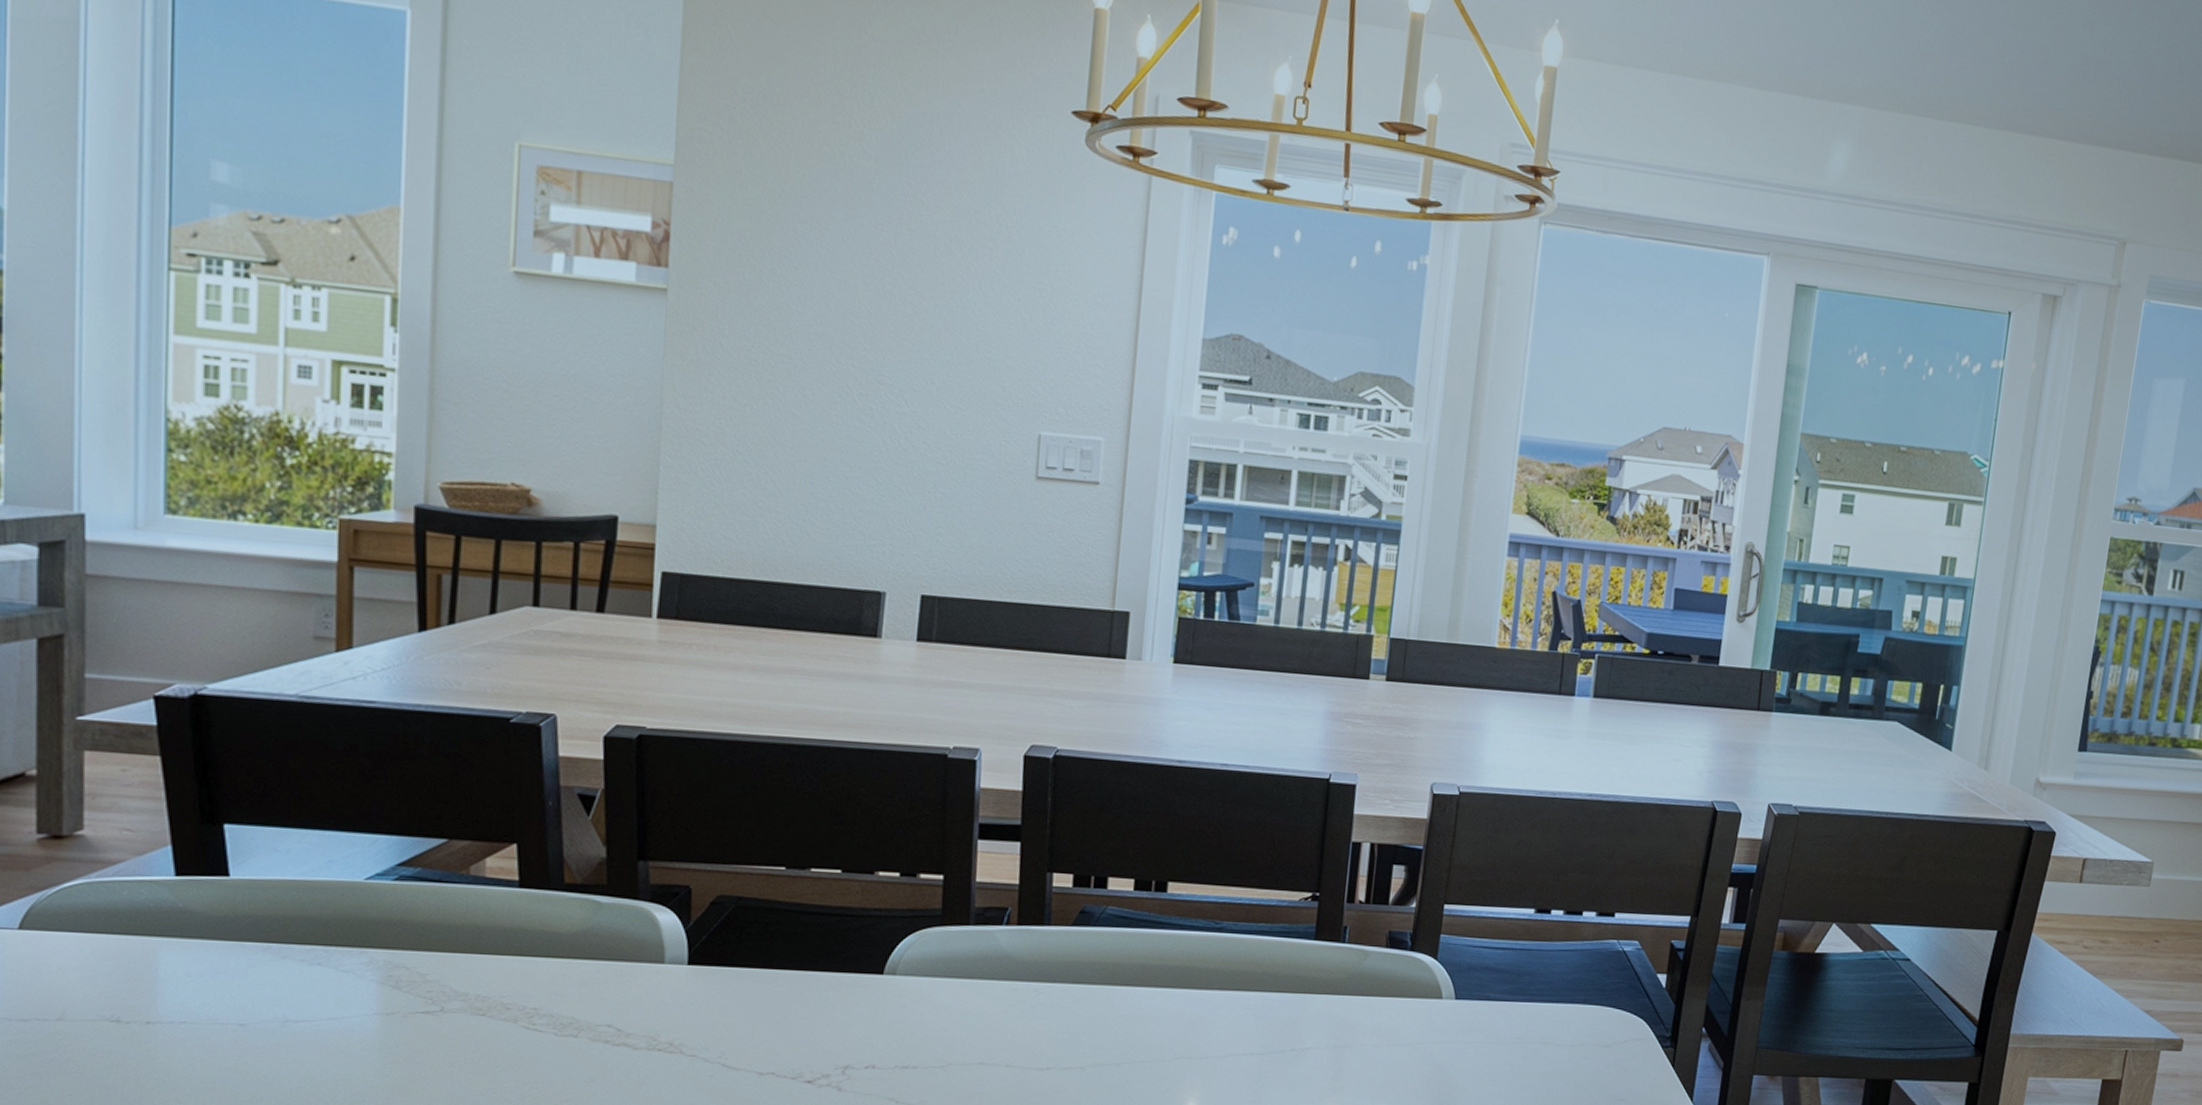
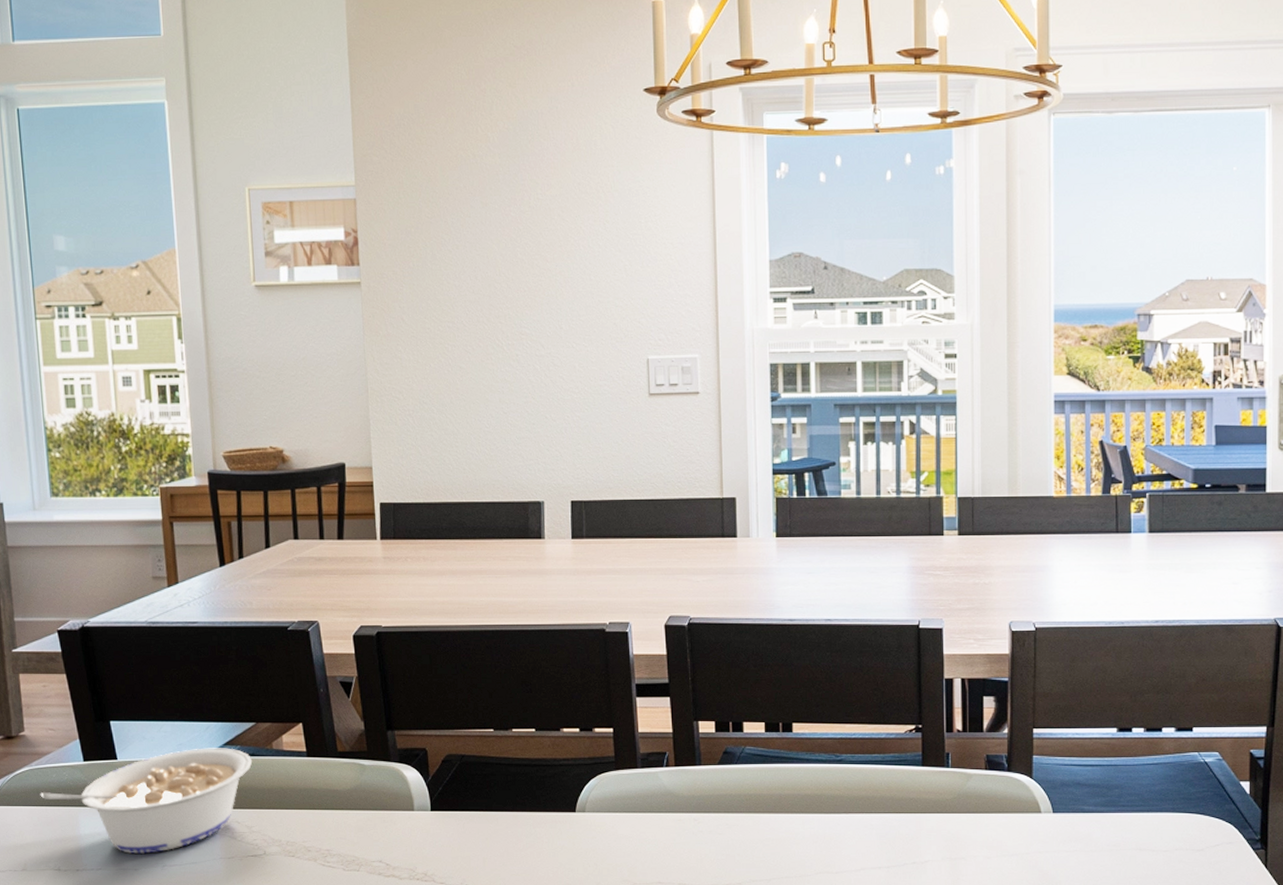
legume: none [98,868,438,1005] -> present [40,748,253,855]

